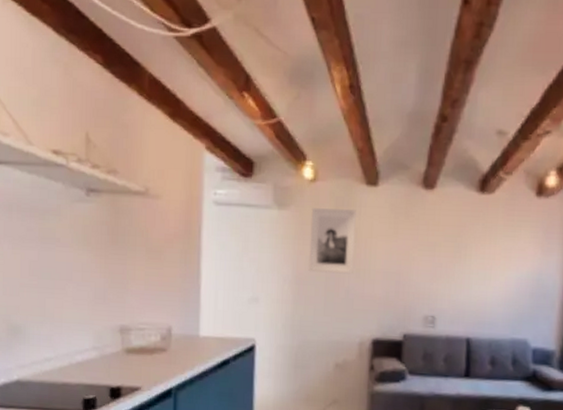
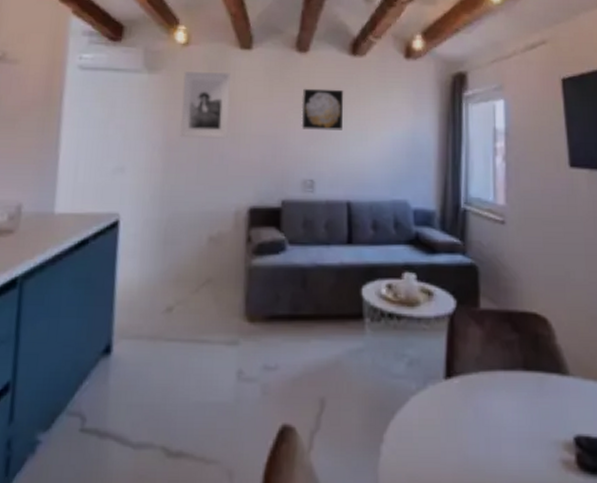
wall art: none [424,226,470,269] -> present [301,88,344,130]

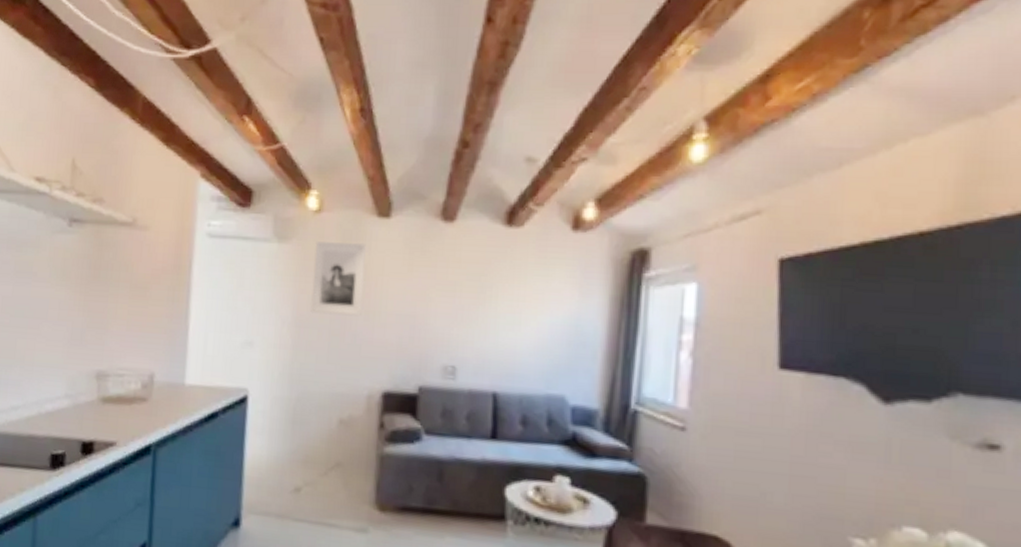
wall art: present [301,88,344,130] -> none [443,263,496,312]

